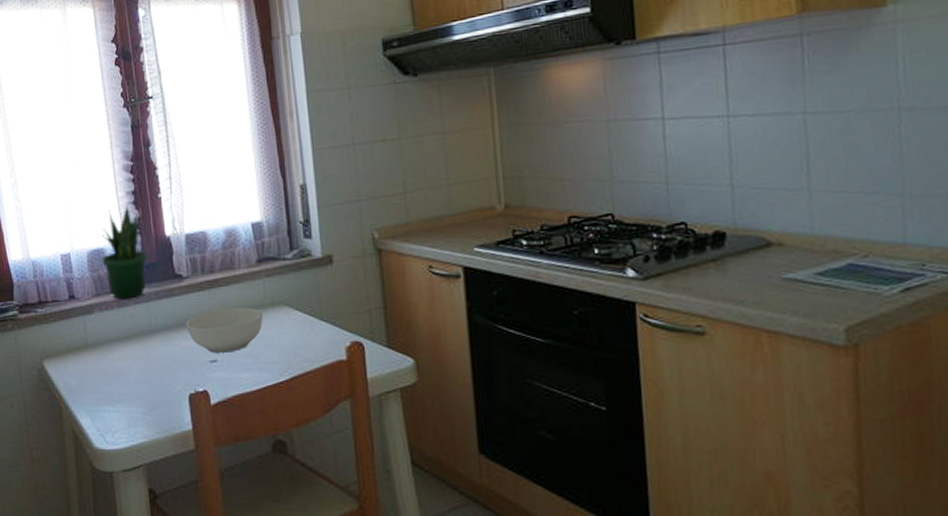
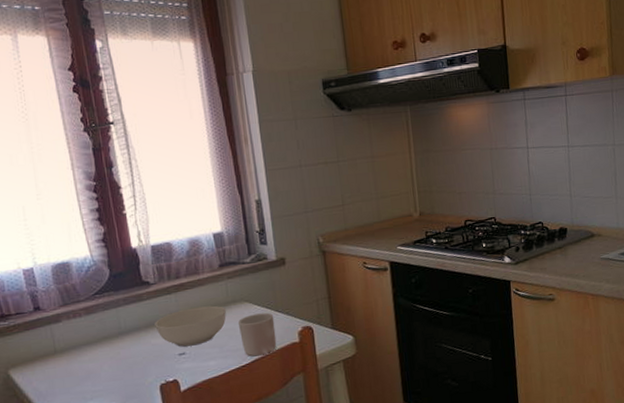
planter: present [101,205,147,299] -> none [66,221,115,307]
mug: none [277,320,320,373] -> present [238,312,277,357]

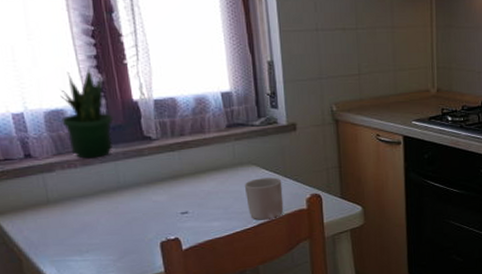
planter: none [66,221,115,307] -> present [60,68,114,158]
bowl: present [155,305,227,347] -> none [156,166,233,206]

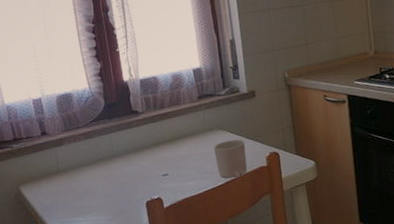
planter: present [60,68,114,158] -> none [69,58,109,132]

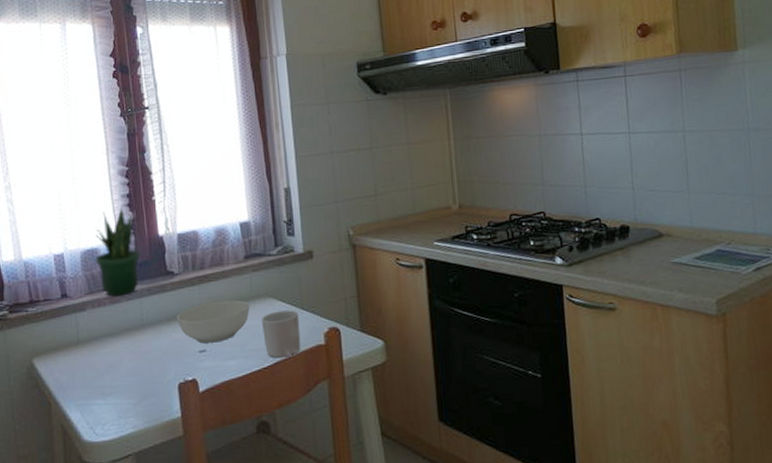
planter: none [69,58,109,132] -> present [95,207,140,296]
bowl: none [142,132,204,169] -> present [177,299,250,344]

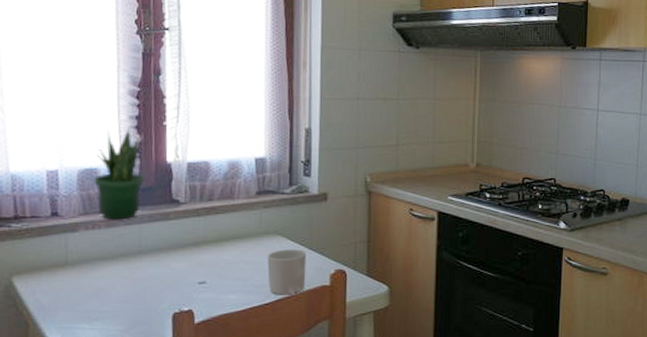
bowl: present [177,299,250,344] -> none [178,234,258,275]

